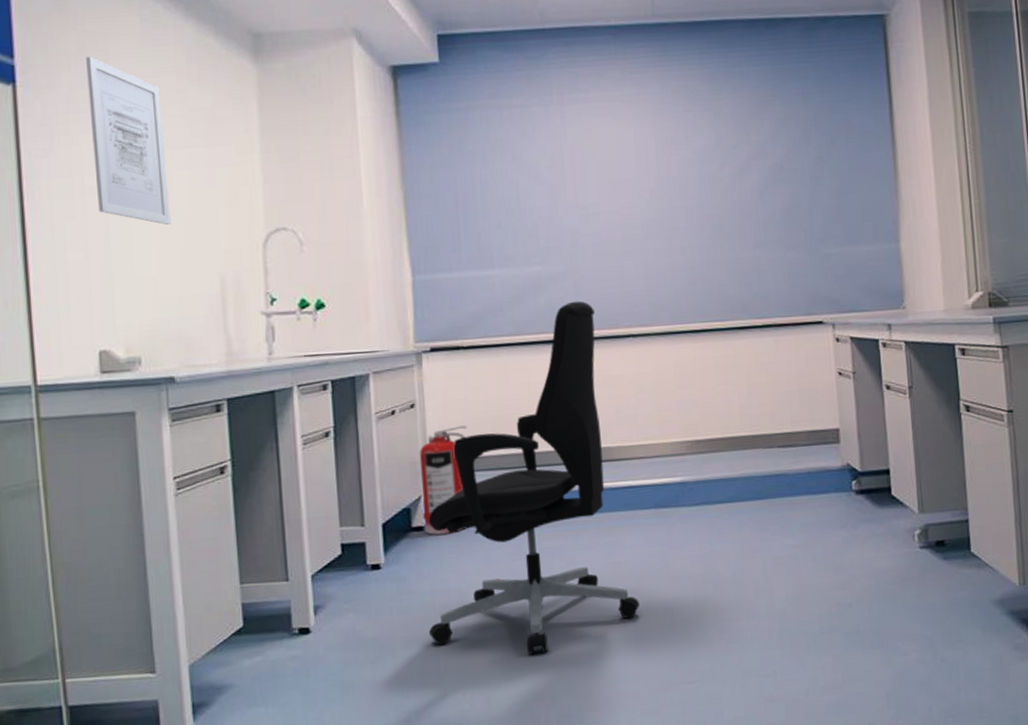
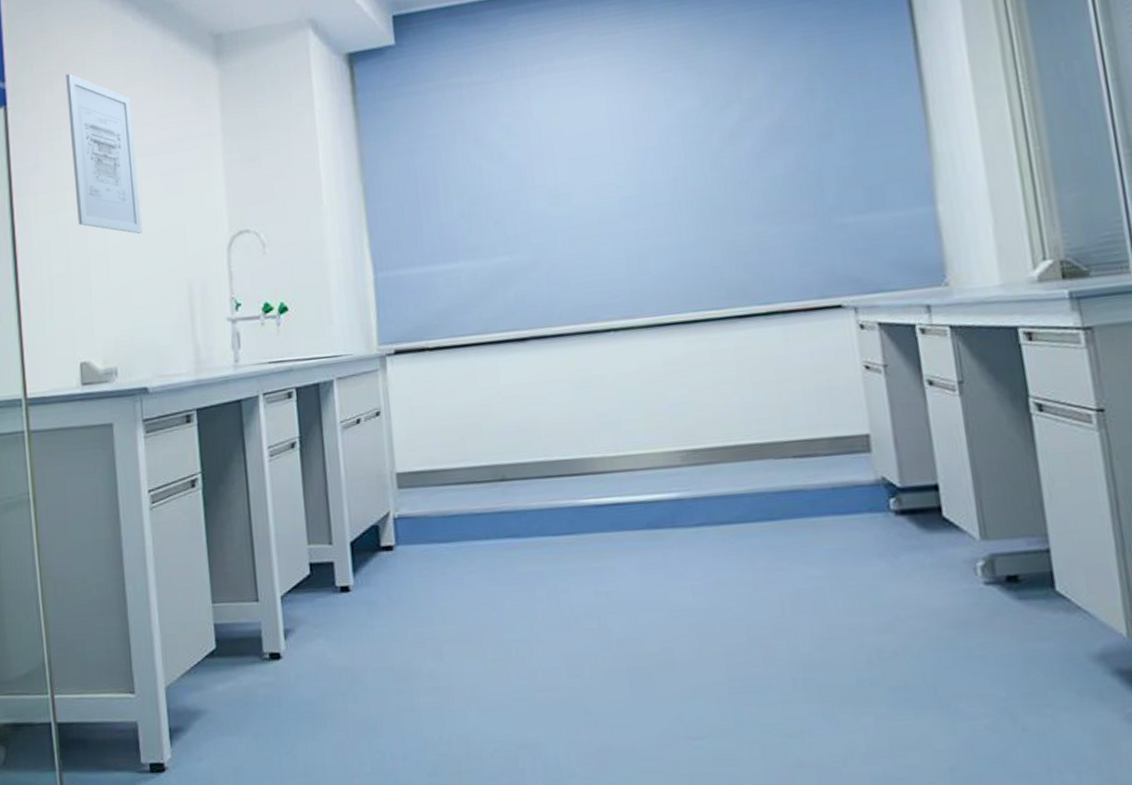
fire extinguisher: present [419,425,467,535] -> none [386,434,436,556]
office chair: present [428,301,641,655] -> none [397,292,635,695]

